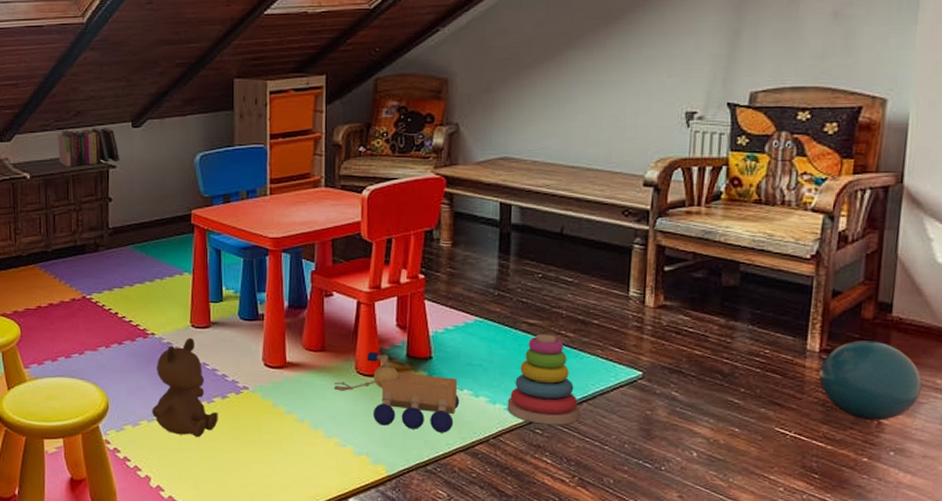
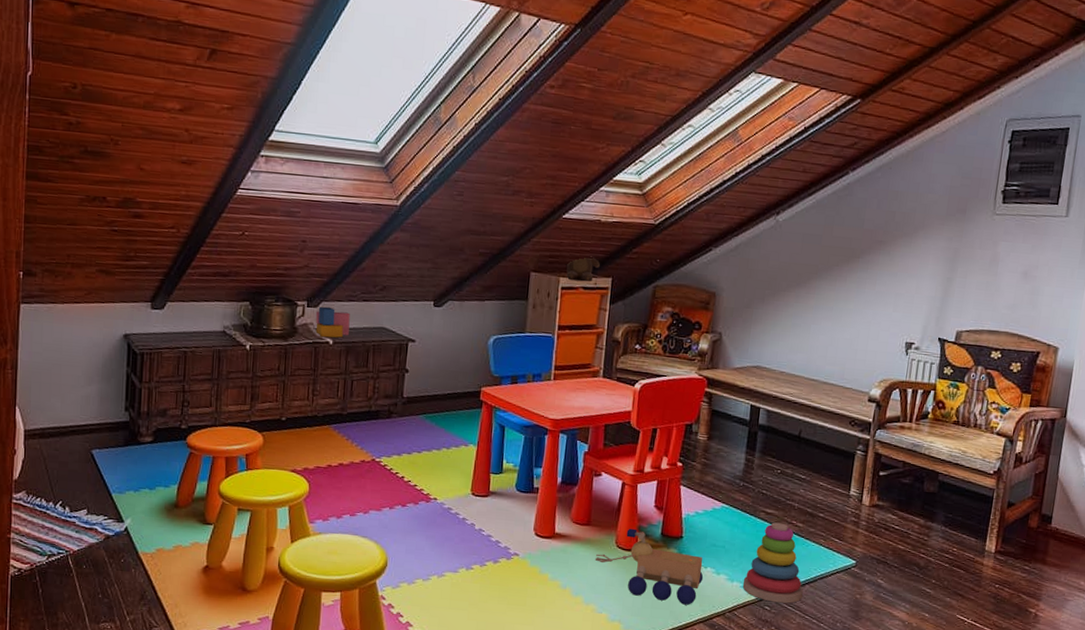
toy blocks: none [11,139,46,172] -> present [316,306,350,338]
books: present [58,127,120,167] -> none [361,302,420,337]
teddy bear: present [152,337,218,438] -> none [428,504,489,598]
teddy bear: none [271,53,311,83] -> present [565,256,600,282]
ball: present [818,340,923,420] -> none [992,545,1070,613]

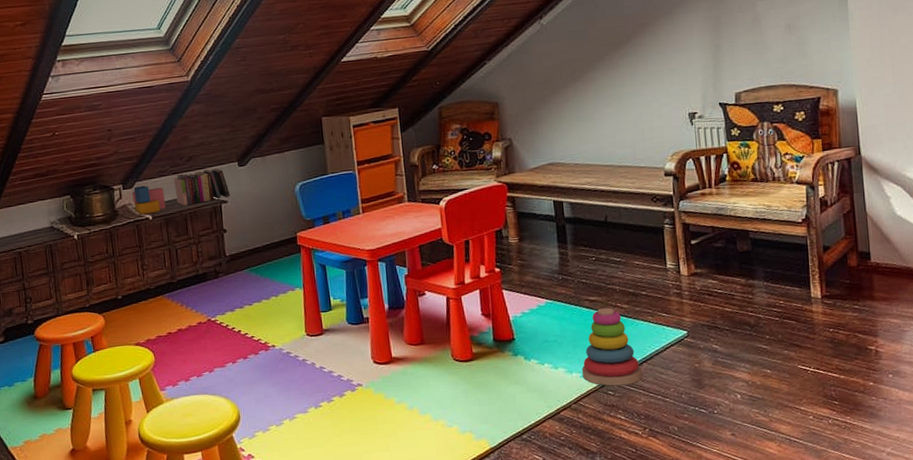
books: none [361,302,420,337] -> present [174,169,231,206]
teddy bear: present [565,256,600,282] -> none [352,91,385,118]
toy train: present [594,528,704,605] -> none [435,339,543,404]

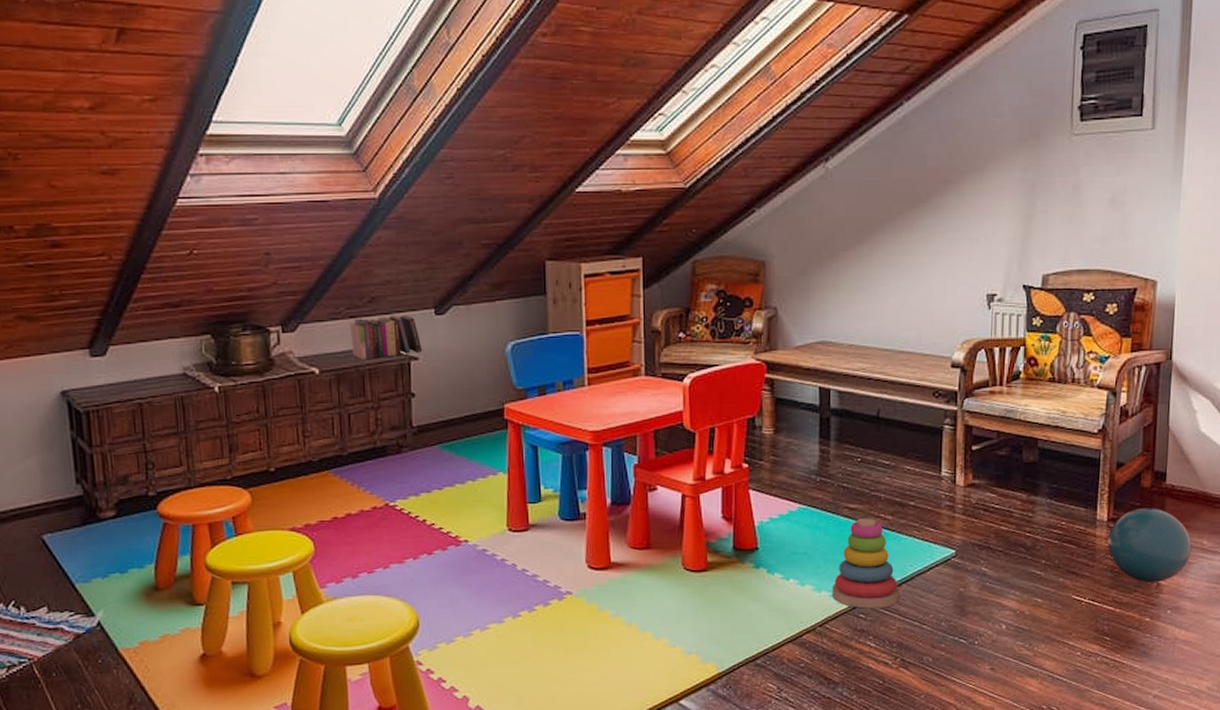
toy blocks: present [132,185,166,215] -> none [295,329,338,367]
ball: none [824,284,904,350] -> present [1107,508,1192,582]

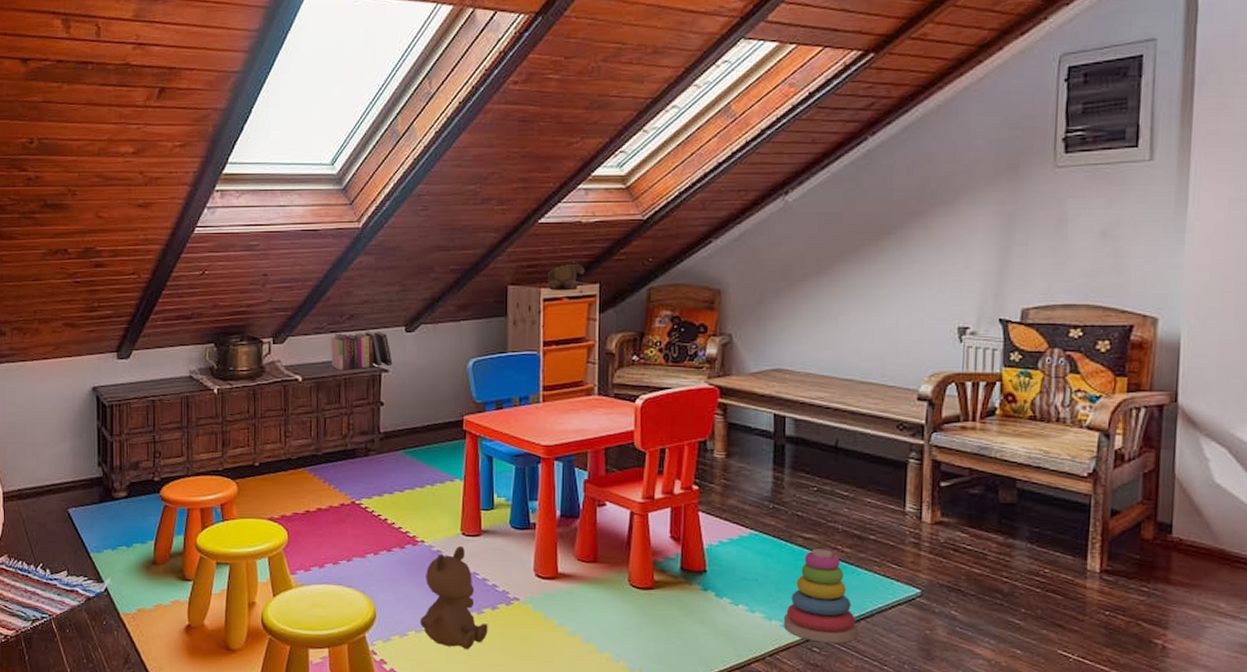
teddy bear: none [468,542,541,651] -> present [420,545,488,650]
teddy bear: none [585,234,626,266] -> present [545,262,584,291]
ball: present [1107,508,1192,582] -> none [1100,561,1206,645]

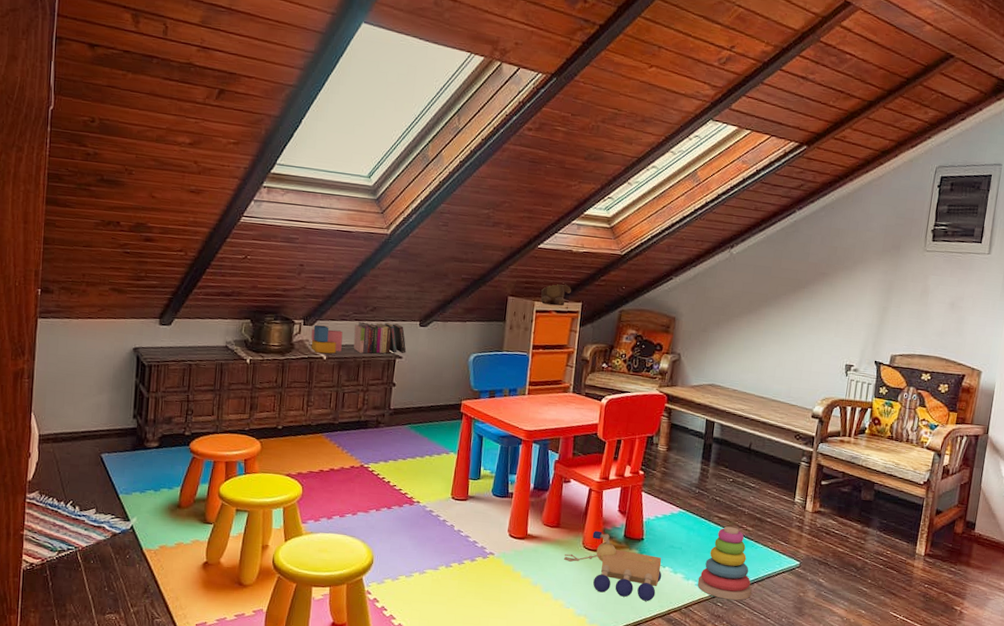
toy blocks: none [283,342,318,375] -> present [311,325,343,354]
teddy bear: present [420,545,488,650] -> none [410,507,467,594]
toy train: none [606,563,735,649] -> present [563,530,662,601]

